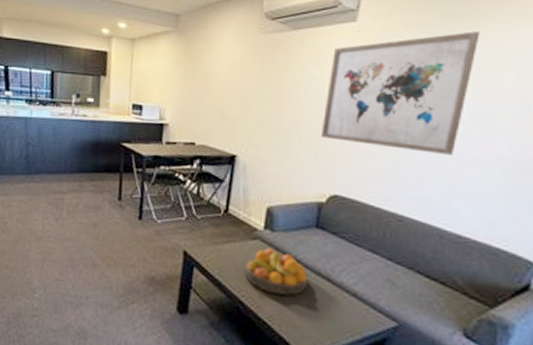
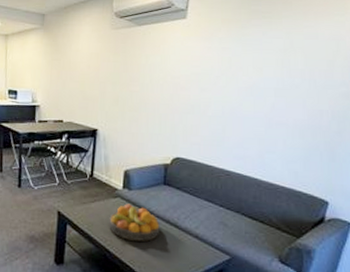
wall art: present [320,31,480,155] -> none [163,25,278,121]

